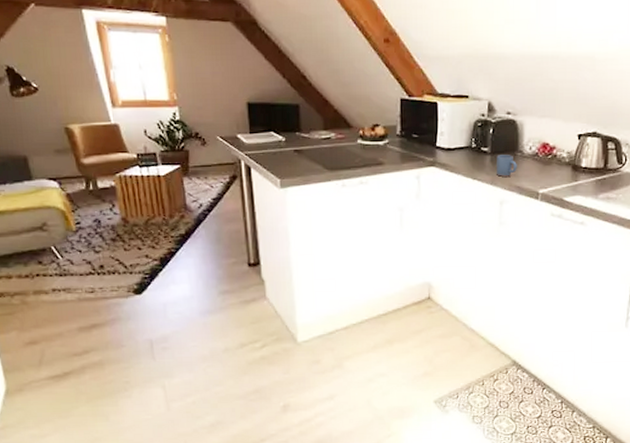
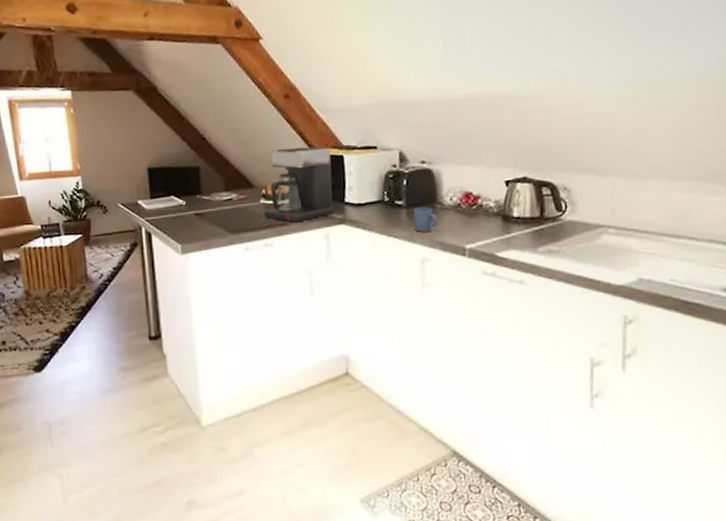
coffee maker: none [361,91,426,163] -> present [264,146,333,223]

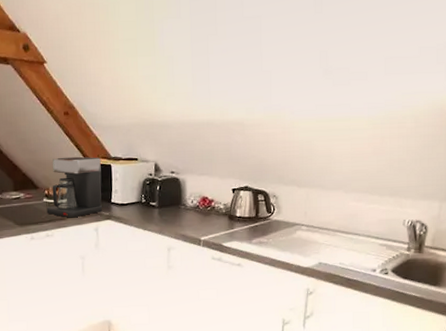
mug: present [413,207,438,232] -> none [163,208,181,227]

